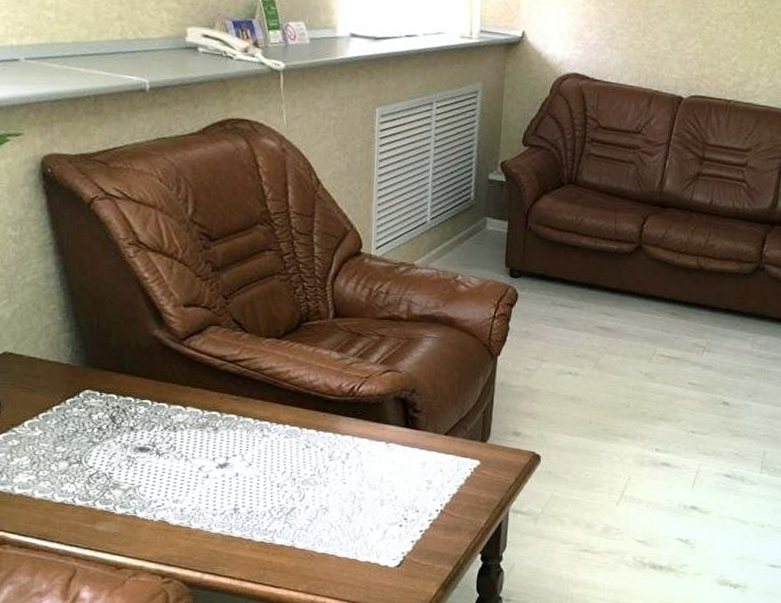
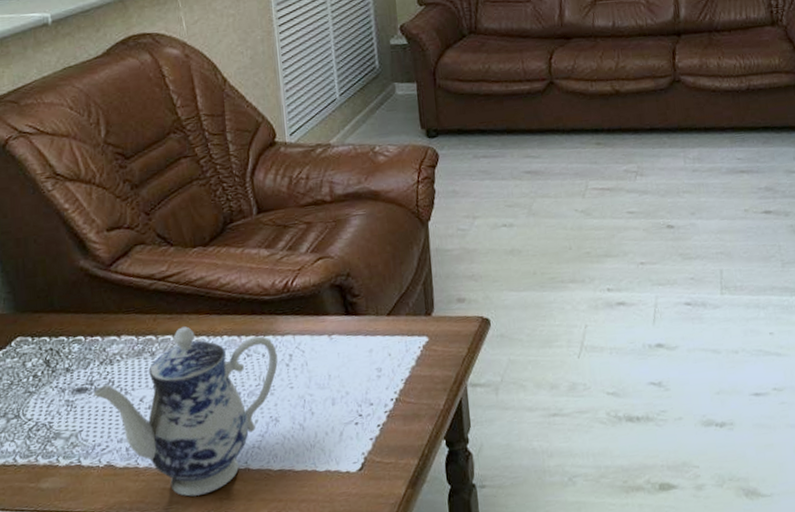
teapot: none [155,409,335,562] -> present [94,326,278,497]

